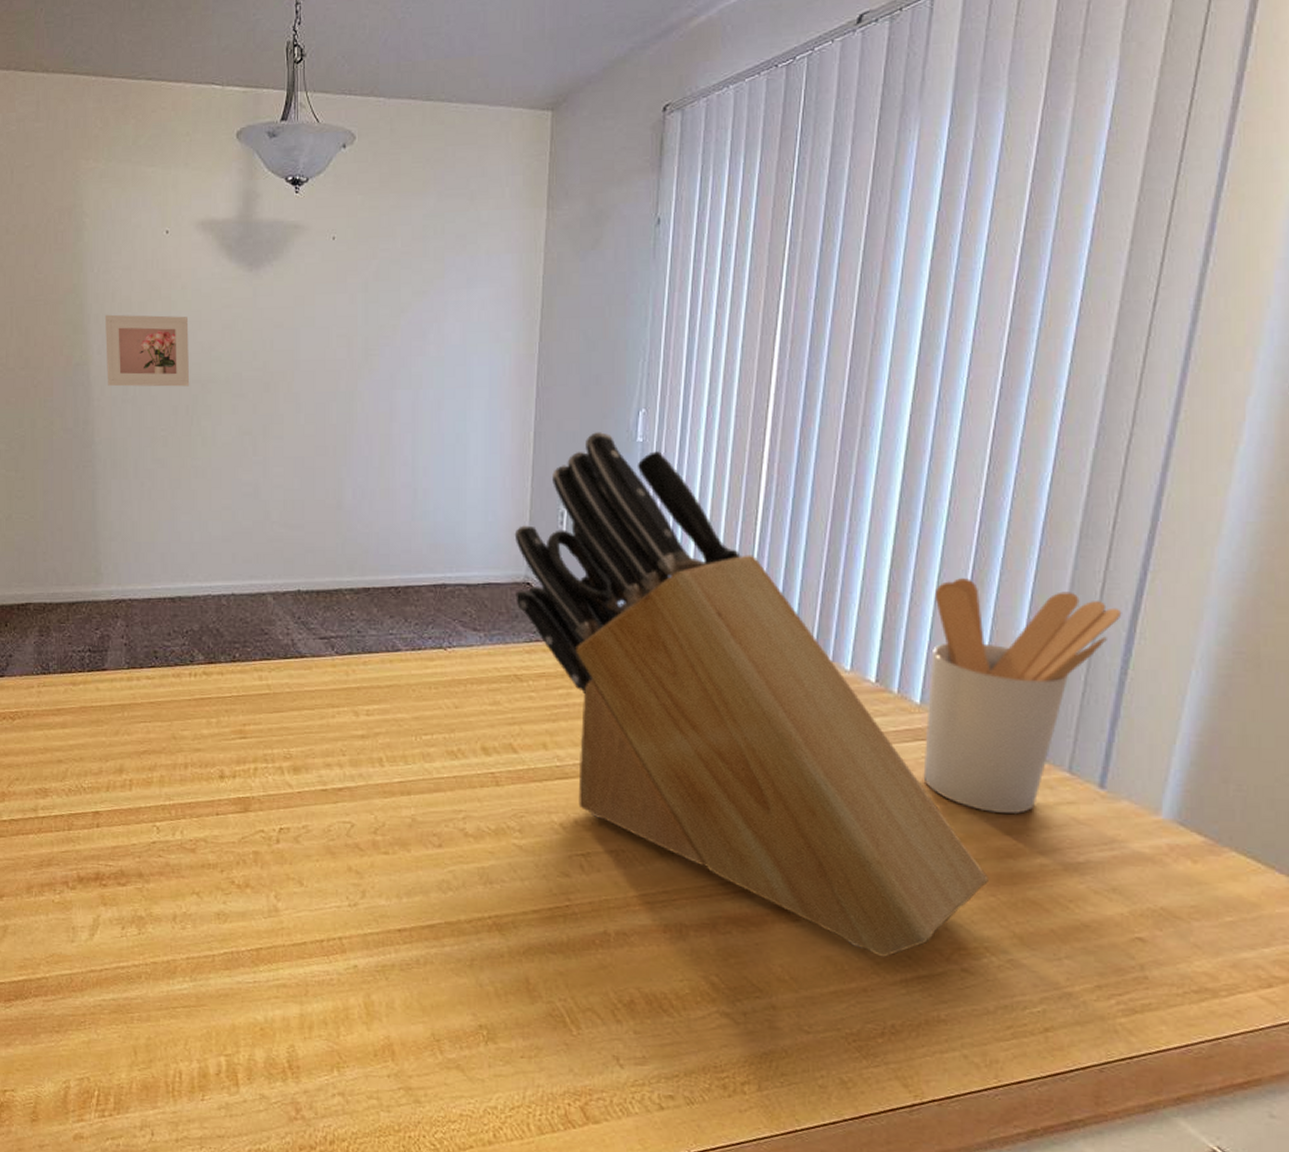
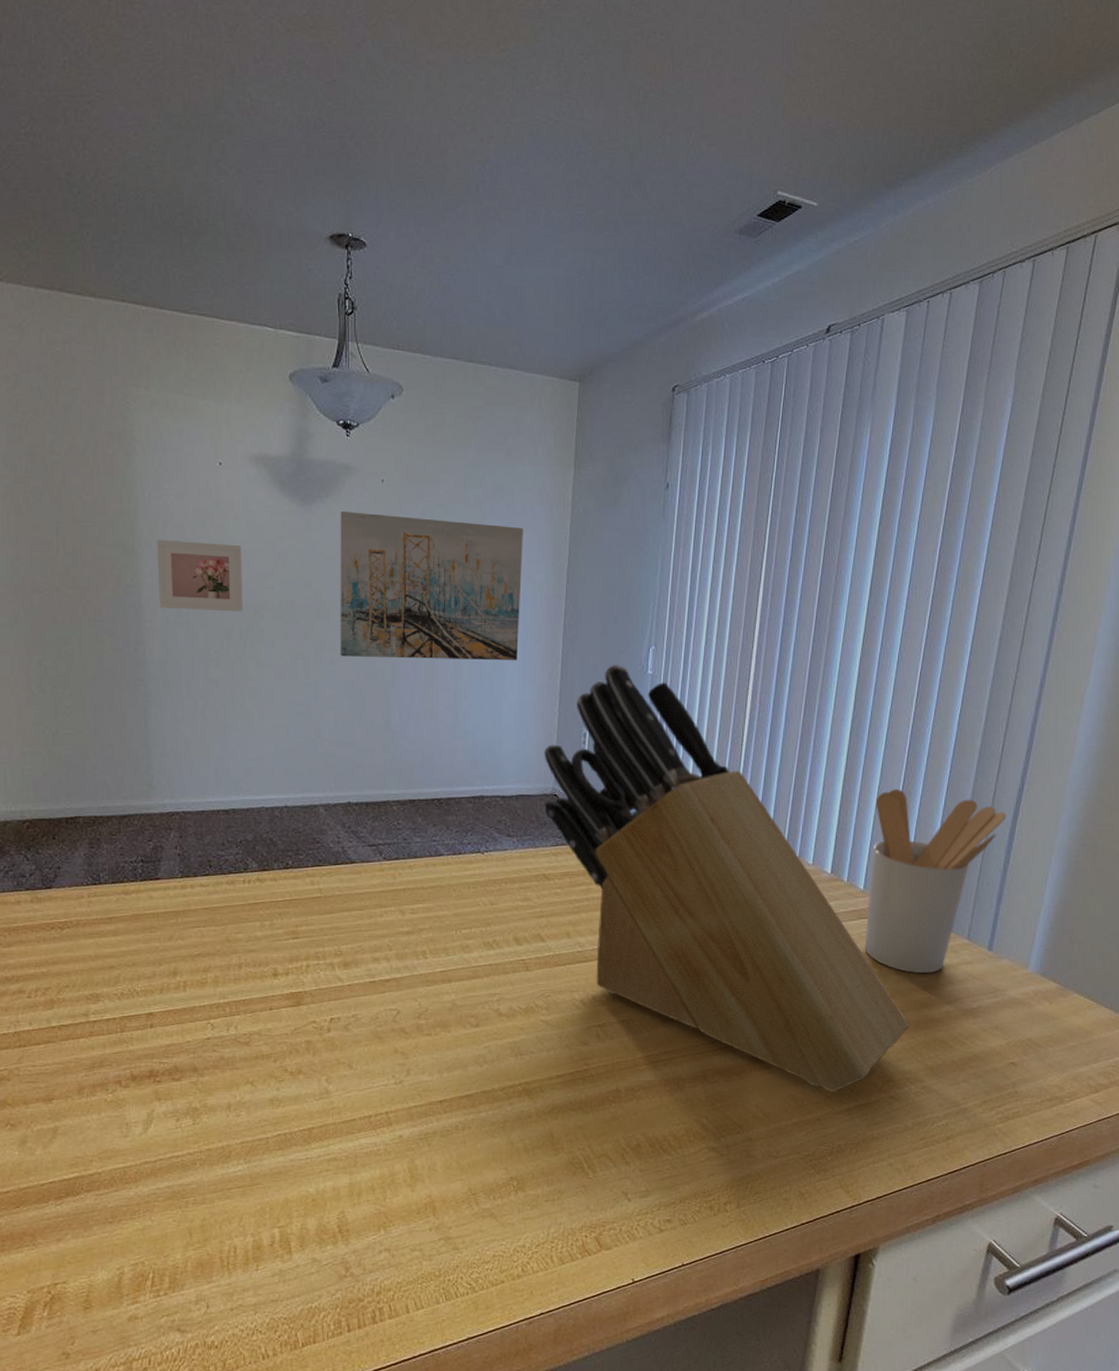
wall art: none [289,273,489,432] -> present [340,511,523,661]

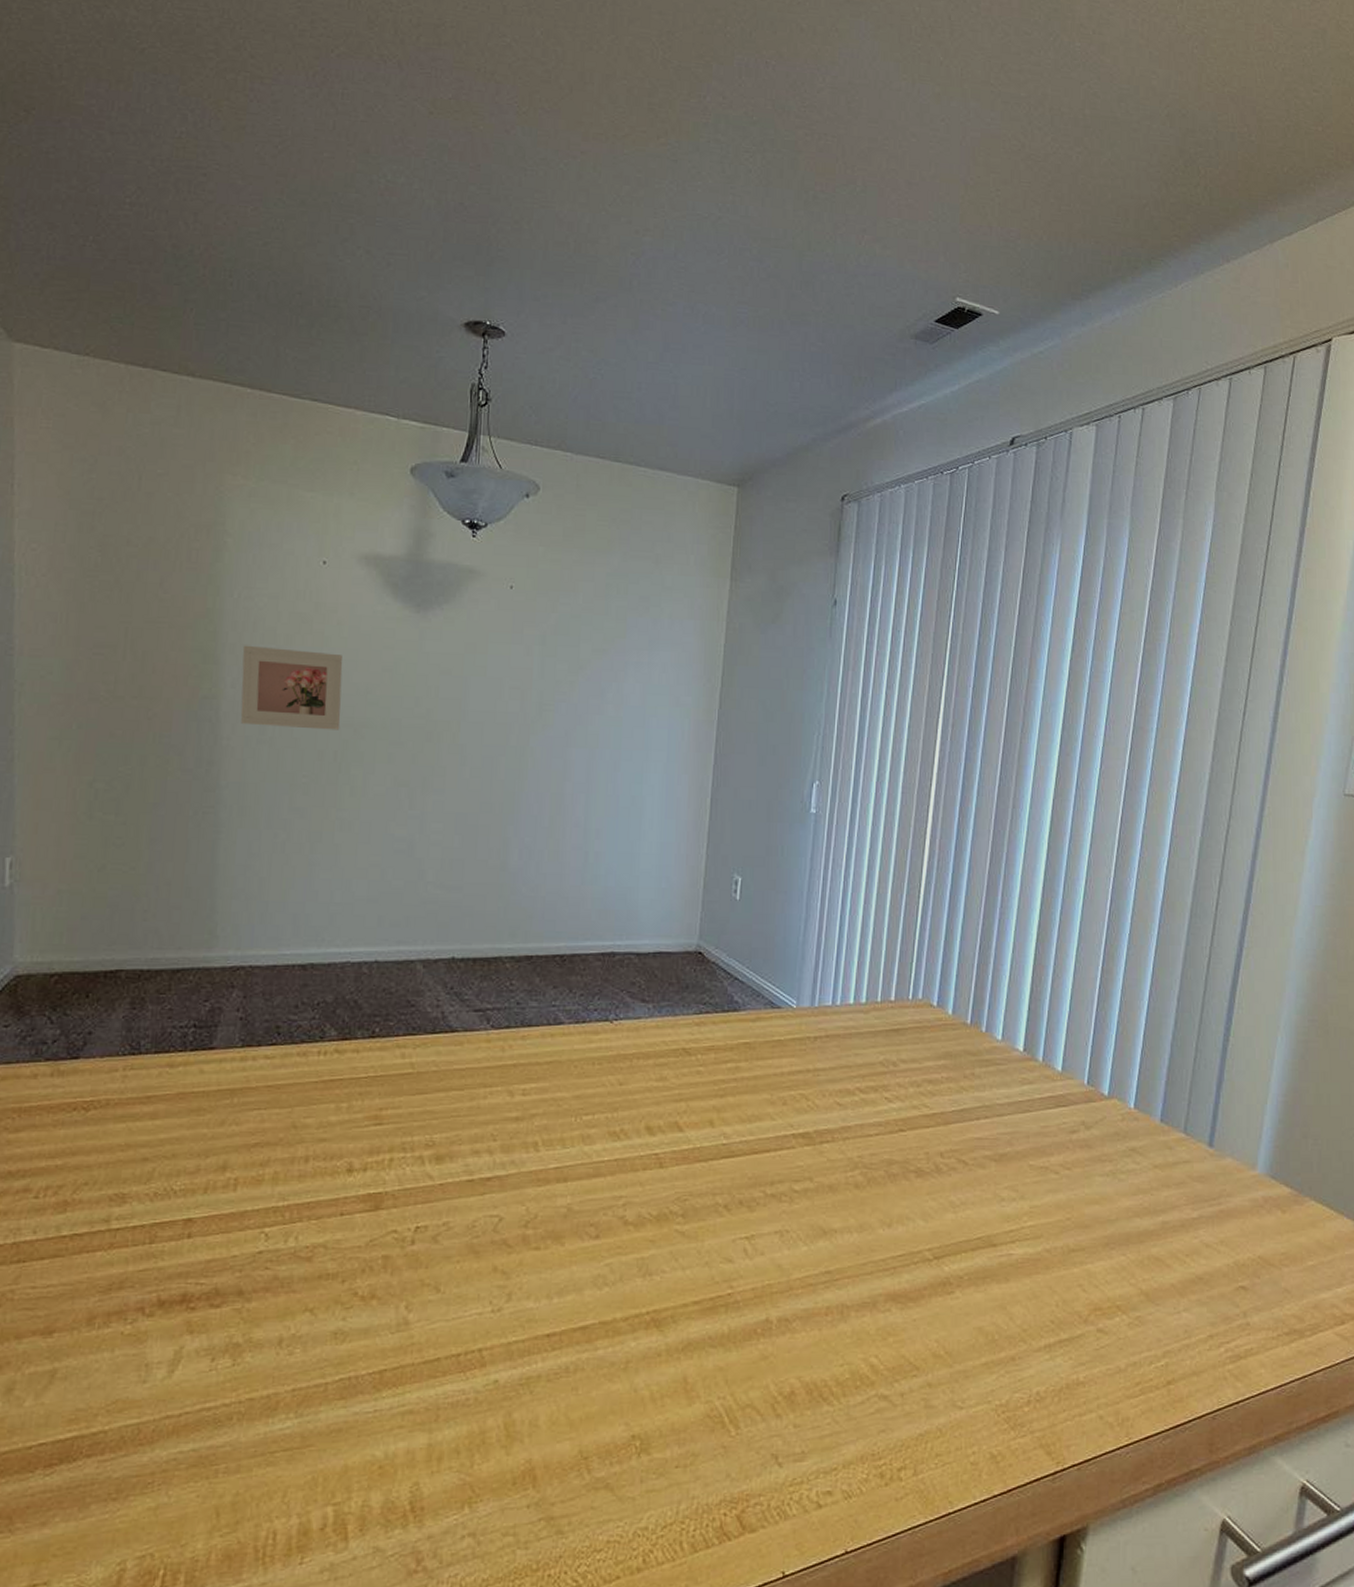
wall art: present [340,511,523,661] -> none [451,620,671,795]
knife block: present [544,665,910,1092] -> none [687,801,1120,1324]
utensil holder: present [865,789,1007,974] -> none [1064,952,1224,1175]

